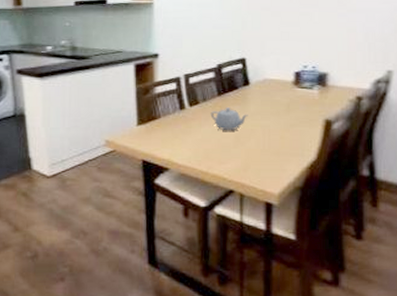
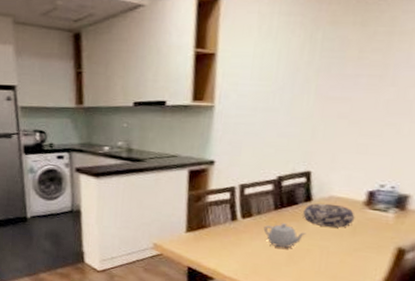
decorative bowl: none [243,86,287,107] -> present [303,203,355,228]

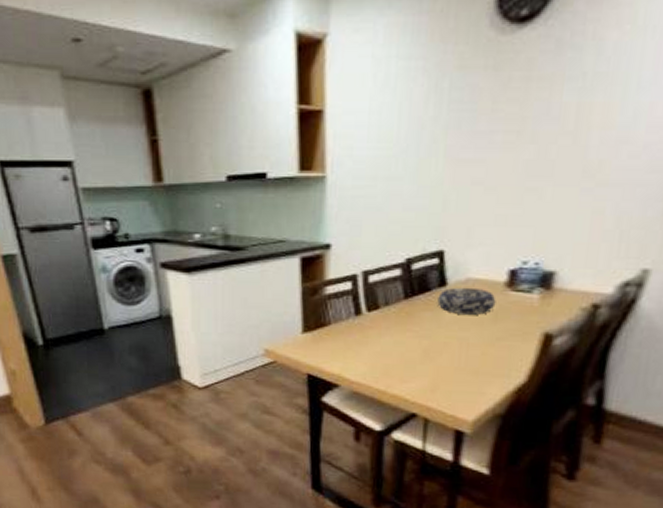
teapot: present [263,223,306,248] -> none [393,314,442,344]

